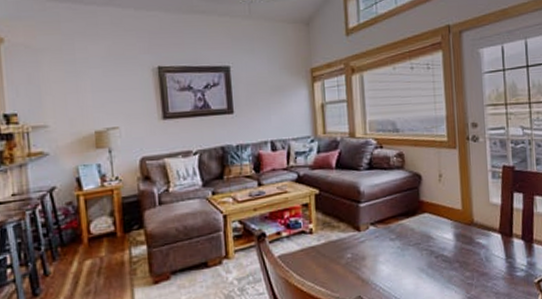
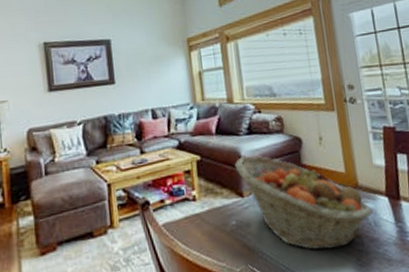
fruit basket: none [353,190,485,283] -> present [234,155,373,250]

